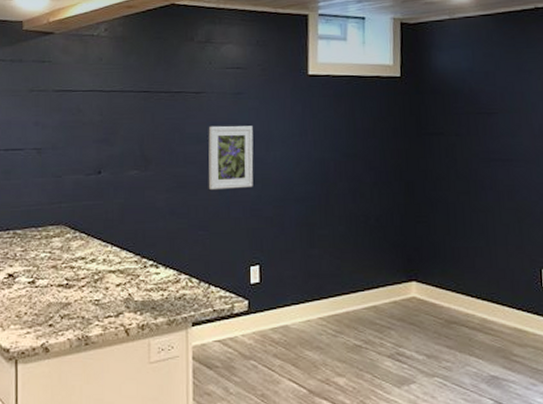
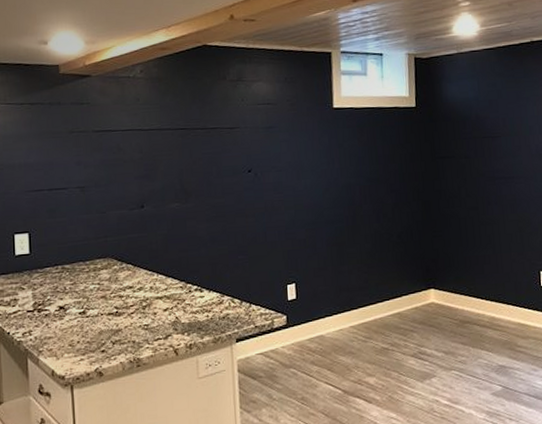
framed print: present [208,125,254,189] -> none [243,157,287,217]

